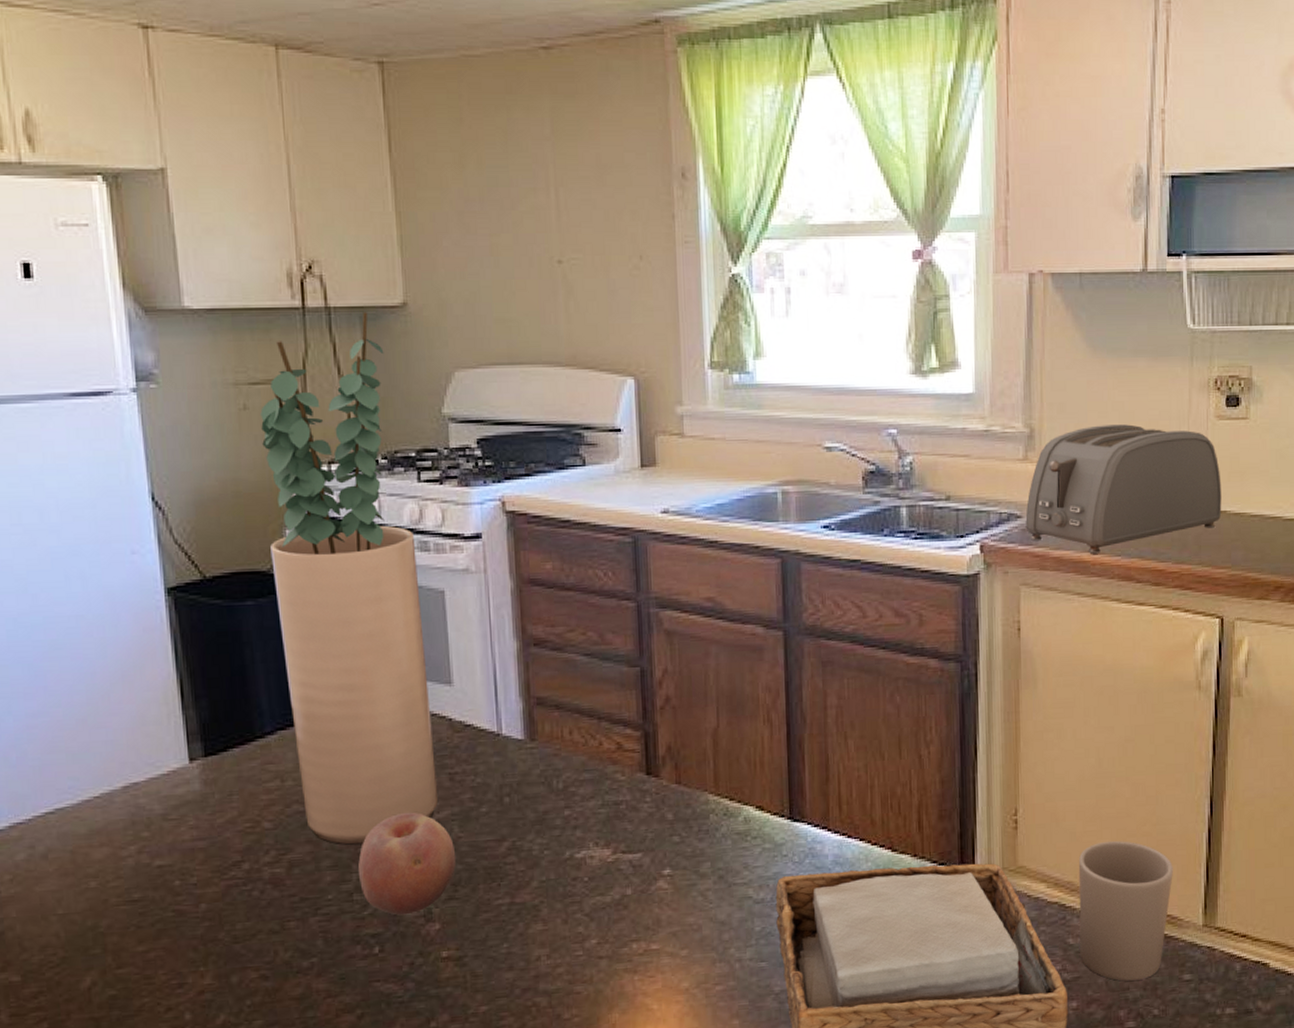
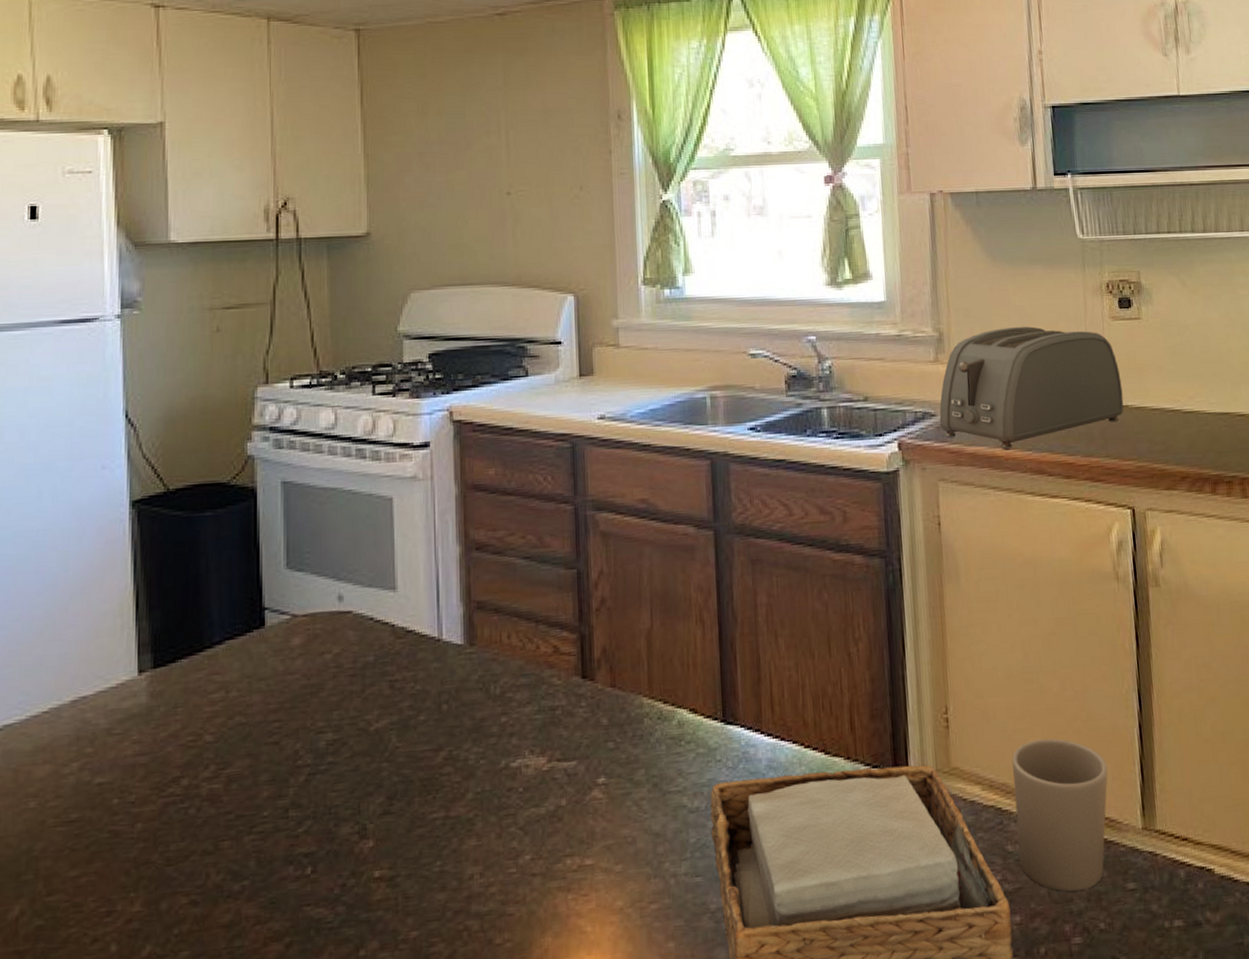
vase: present [260,312,438,845] -> none [231,242,377,758]
fruit: present [358,812,456,916] -> none [296,721,392,833]

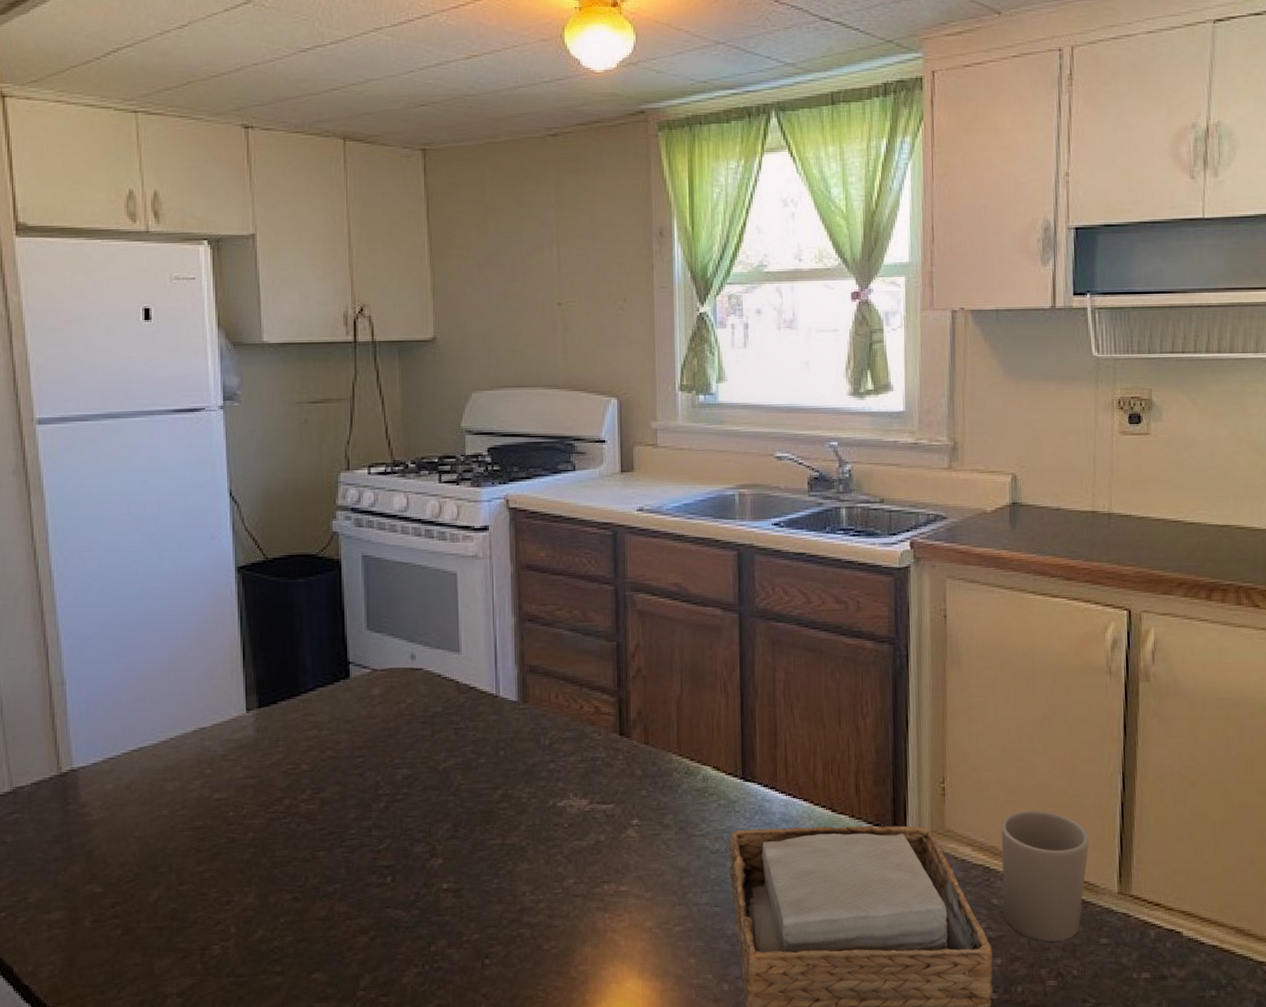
toaster: present [939,326,1124,449] -> none [950,439,1127,551]

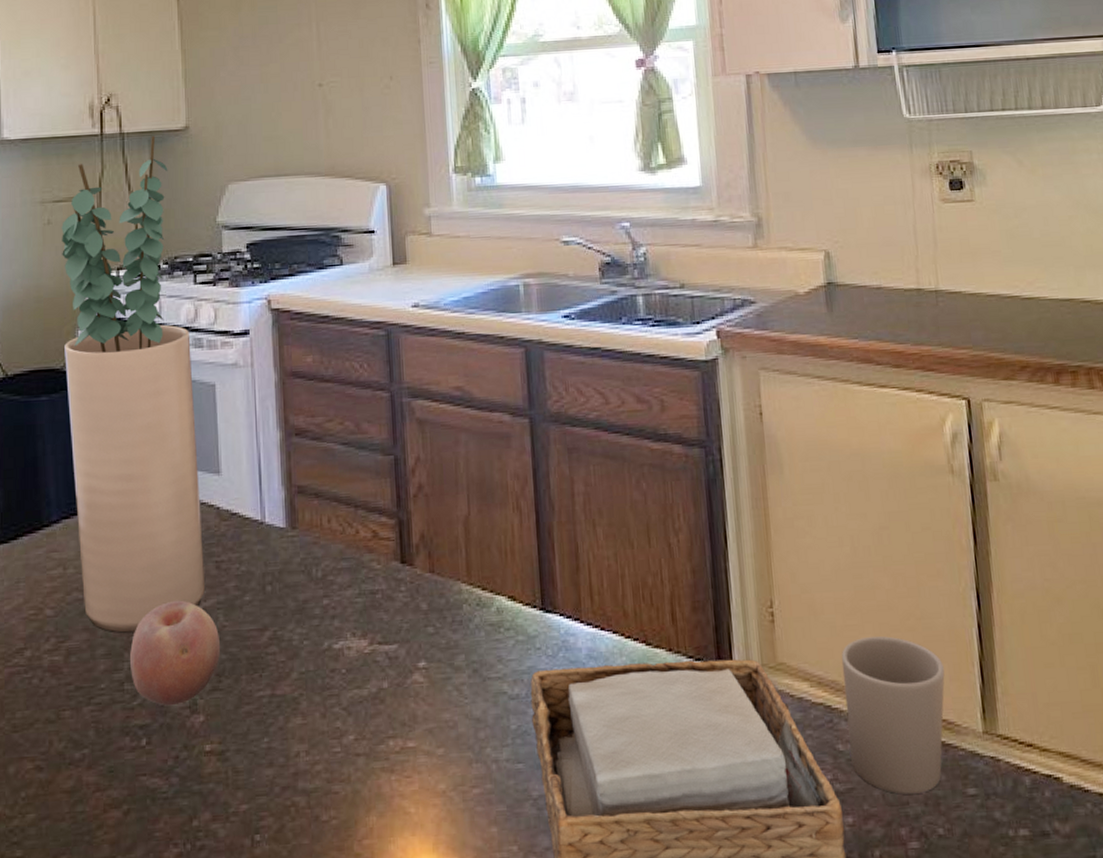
vase: none [317,345,444,787] -> present [62,136,205,633]
fruit: none [377,760,457,850] -> present [130,600,220,706]

